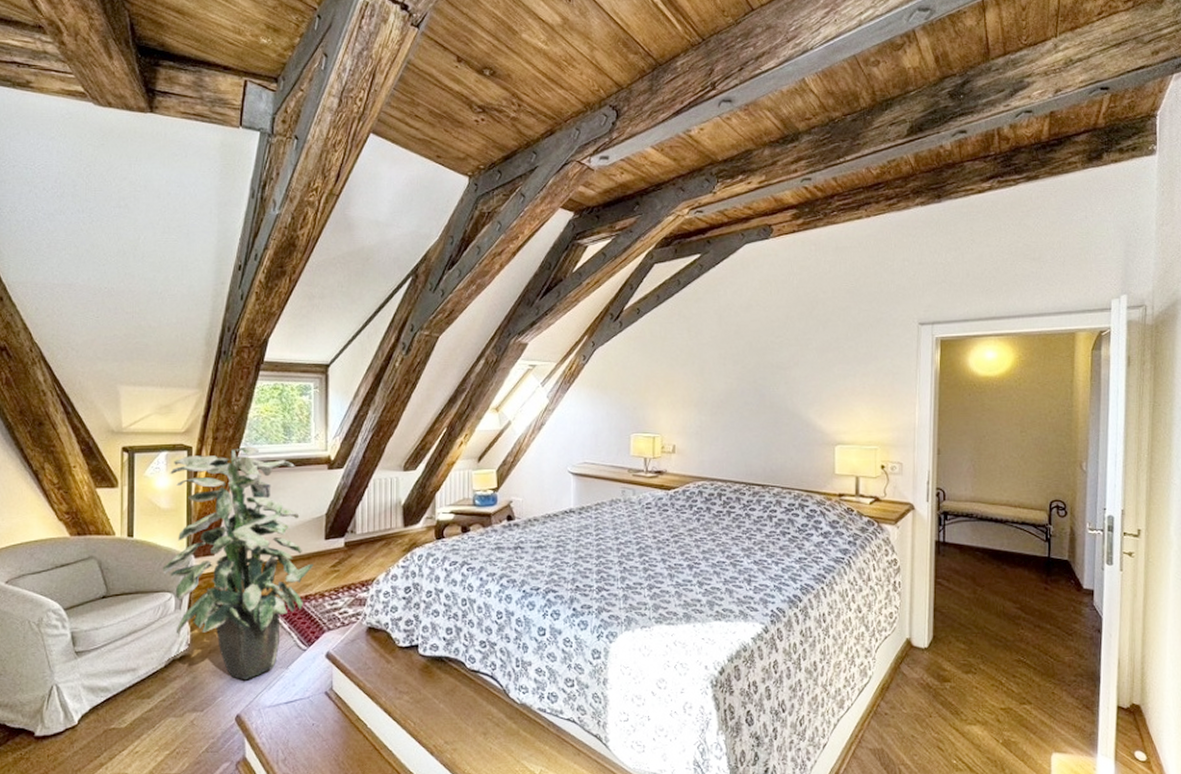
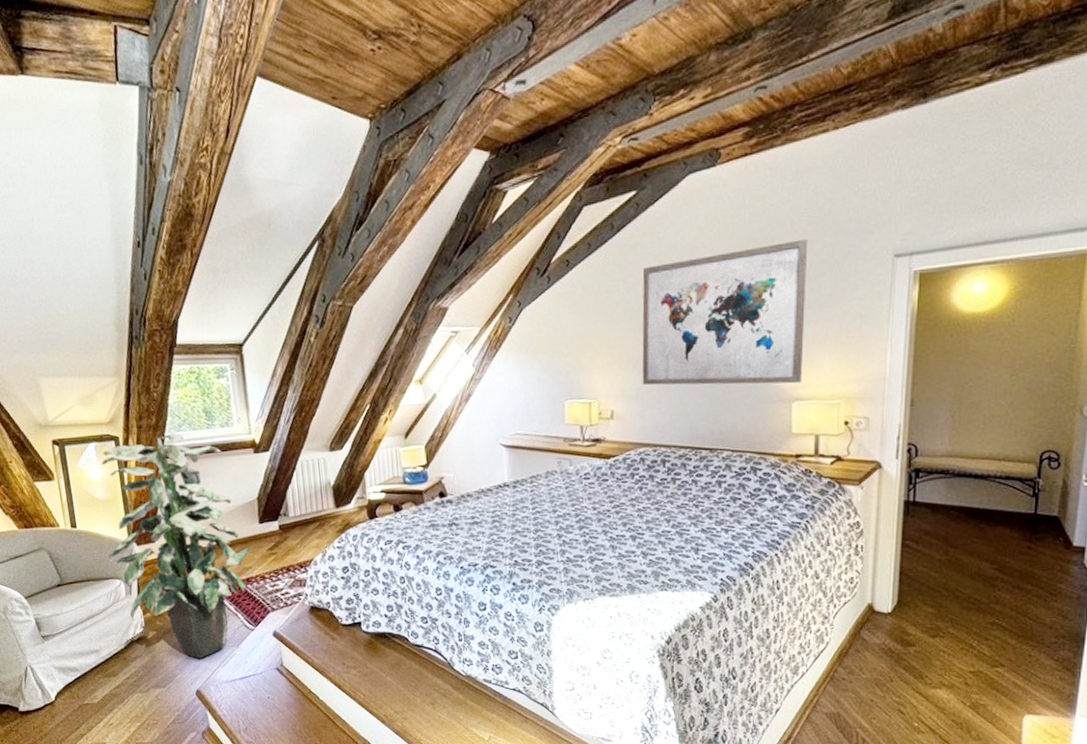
wall art: none [702,305,847,429] -> present [642,239,808,385]

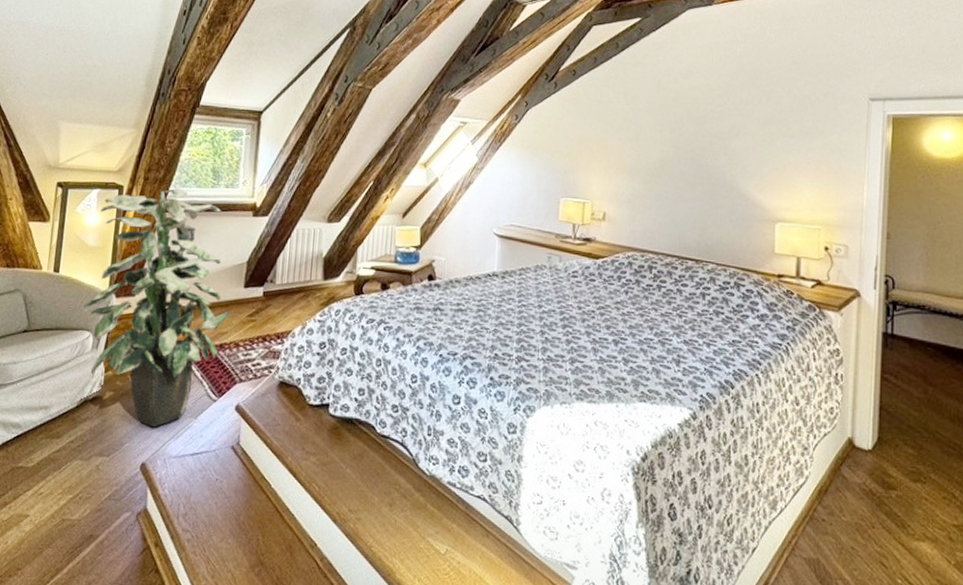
wall art: present [642,239,808,385] -> none [635,76,792,206]

